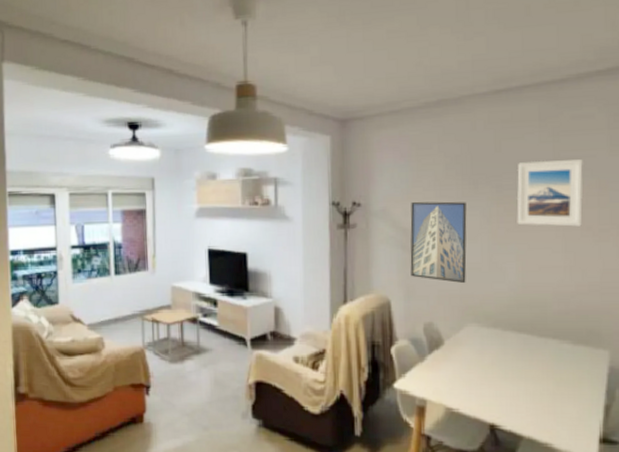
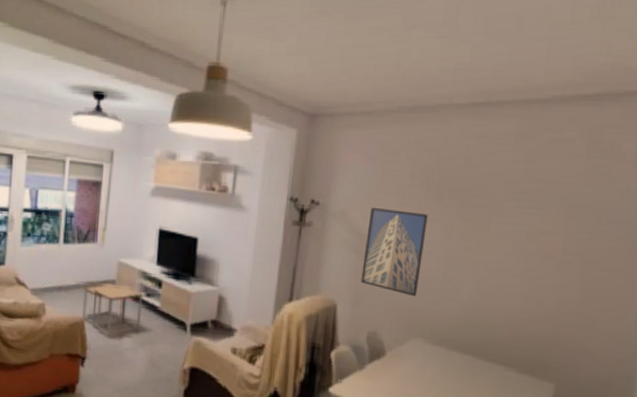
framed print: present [517,159,583,227] -> none [477,180,556,254]

